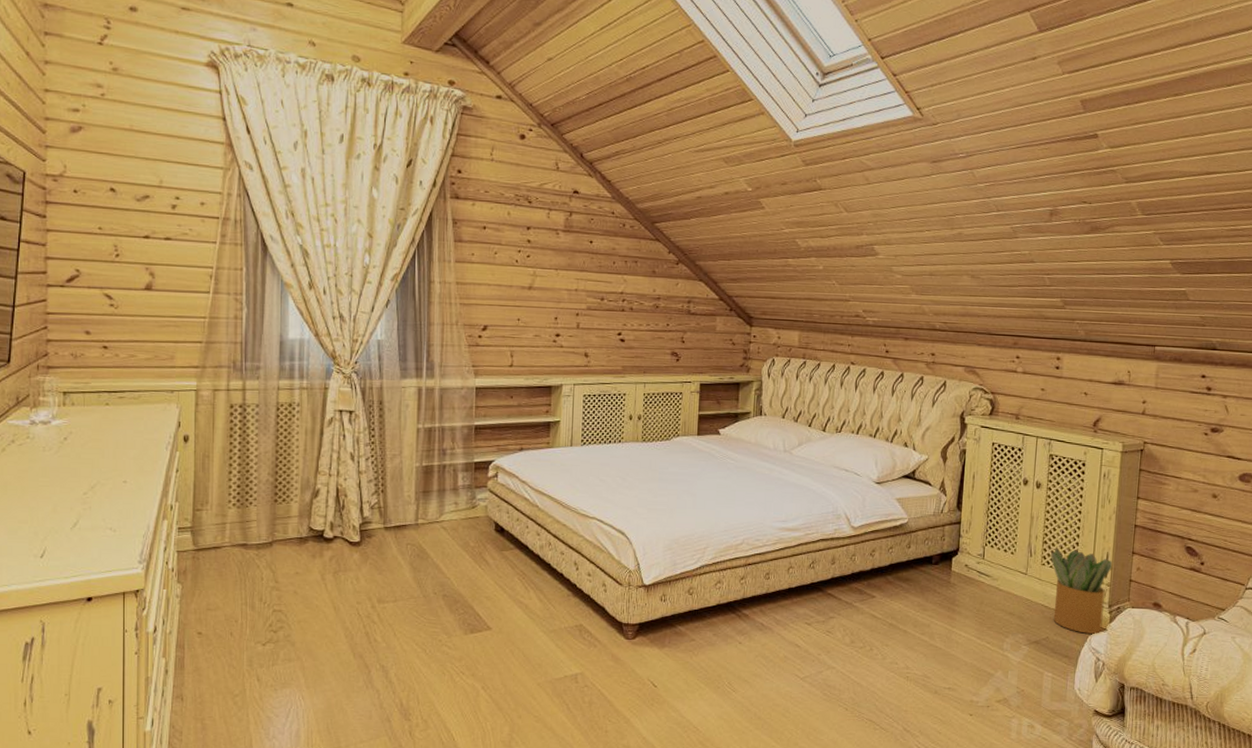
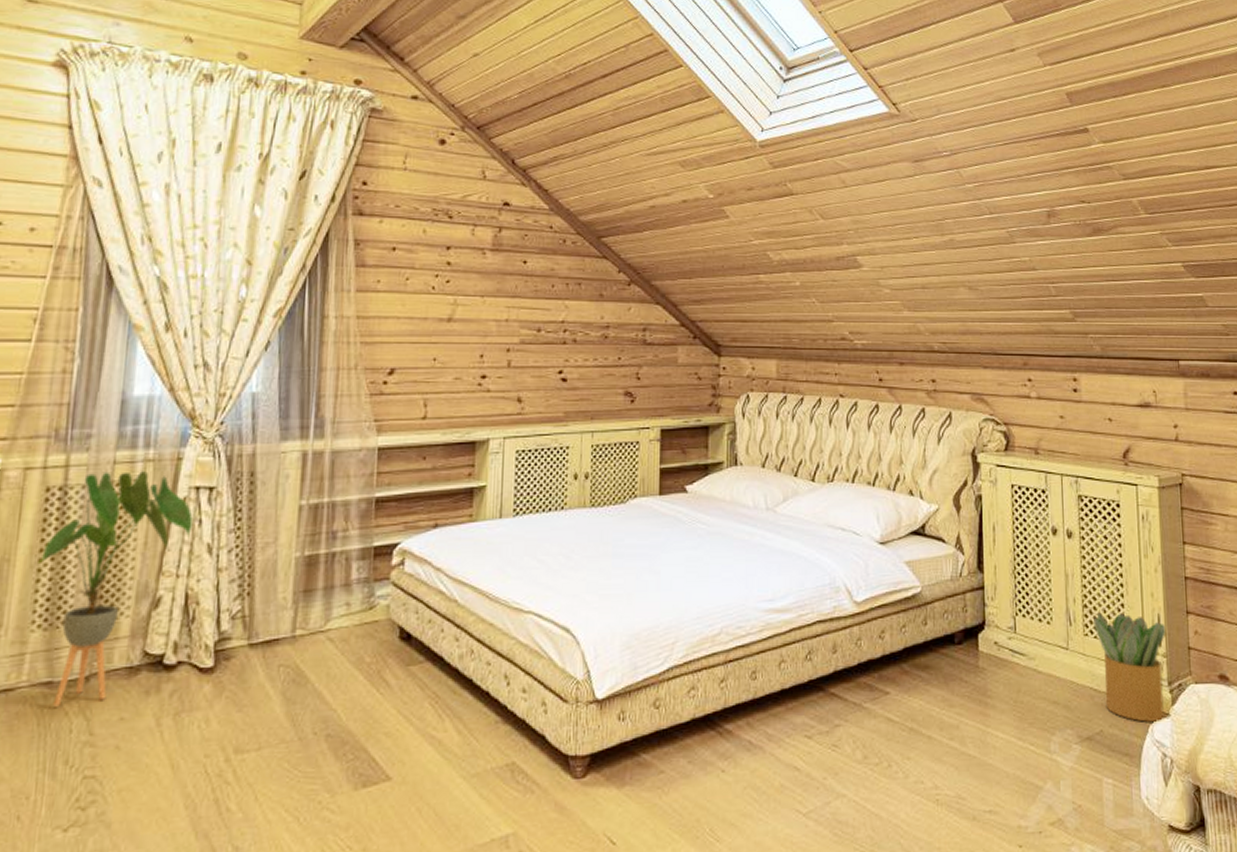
house plant: none [229,395,339,562] -> present [38,471,193,707]

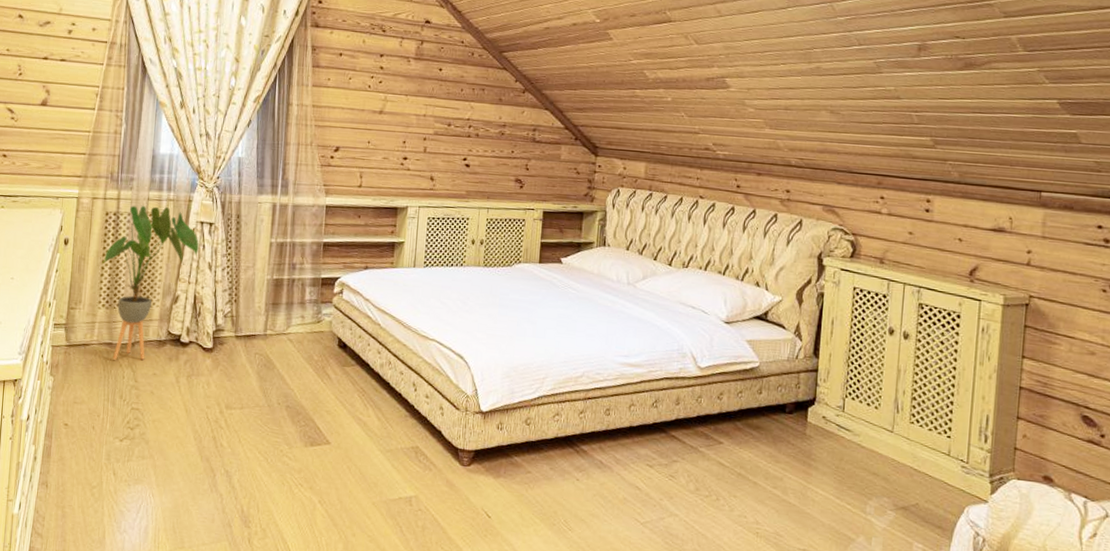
potted plant: present [1094,612,1165,722] -> none [921,405,993,506]

